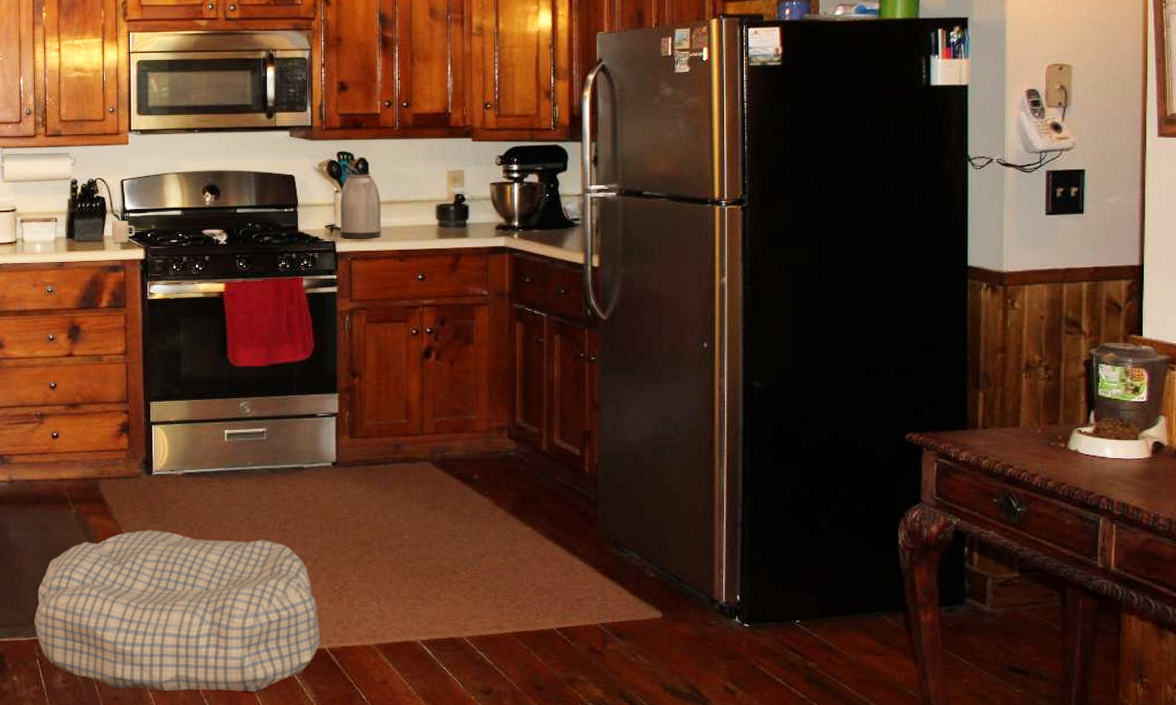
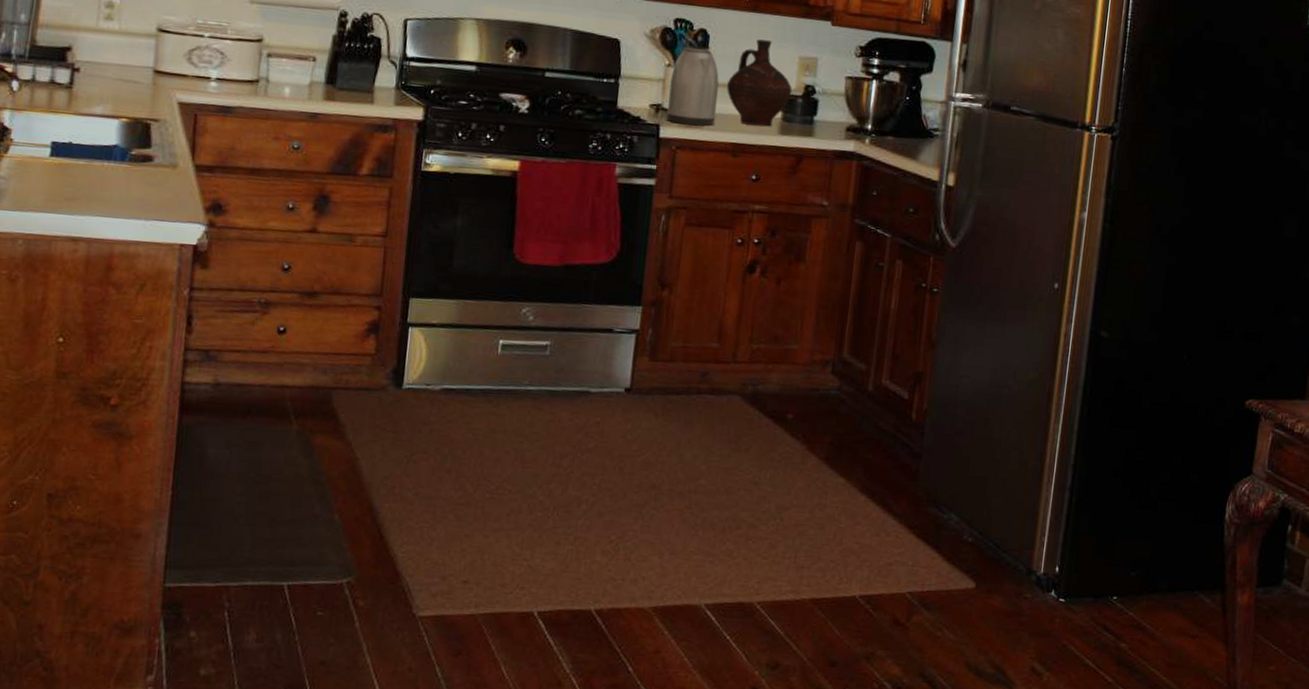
dog bed: present [34,530,321,692] -> none [227,456,588,659]
mug: present [111,221,135,244] -> none [384,68,416,99]
ceramic jug: none [388,161,445,233] -> present [727,39,793,127]

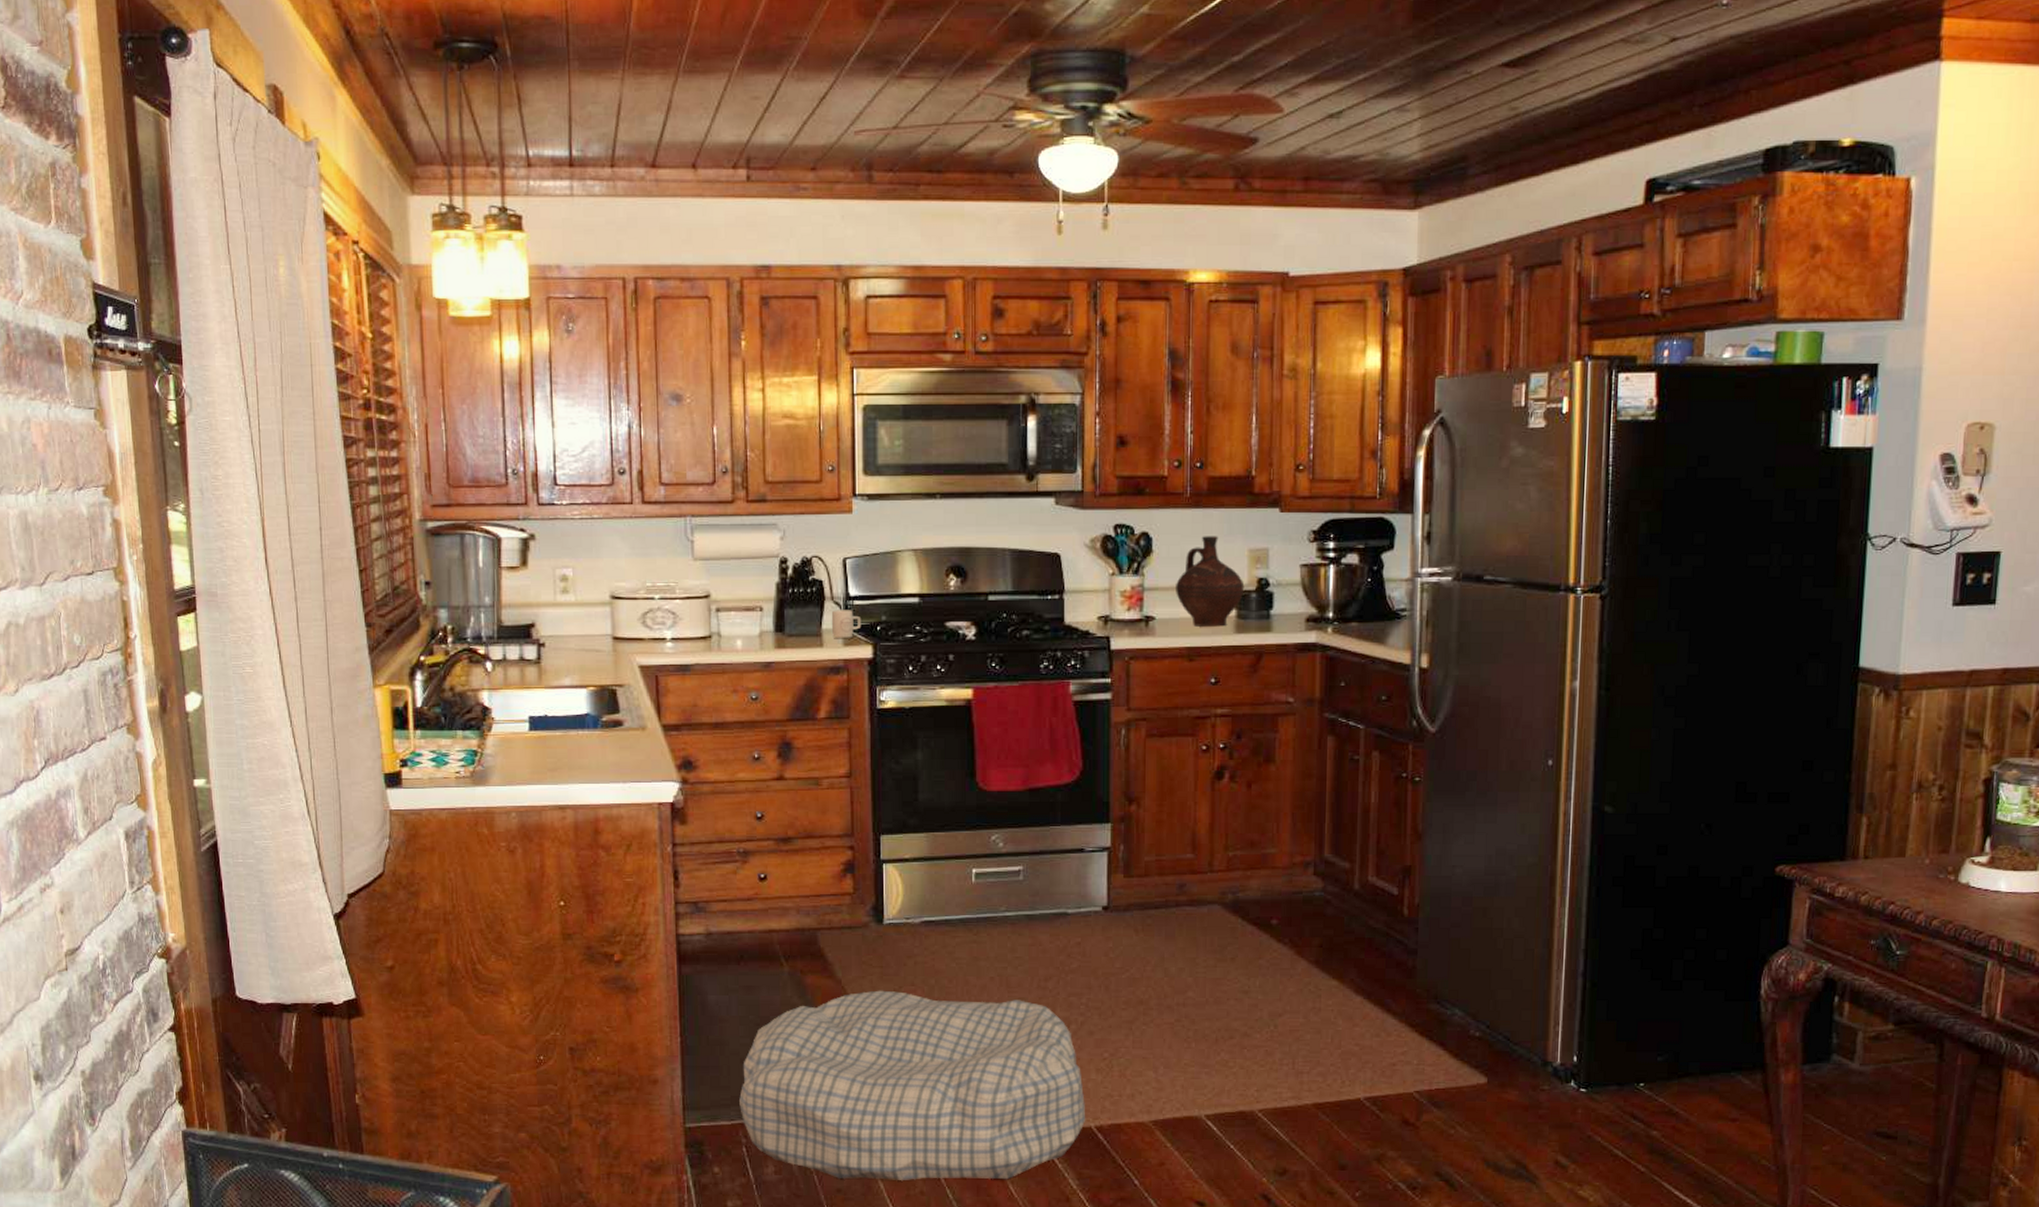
dog bed: none [227,456,588,659] -> present [739,990,1086,1180]
mug: none [384,68,416,99] -> present [831,610,862,639]
kettle: present [666,45,719,126] -> none [1115,550,1168,633]

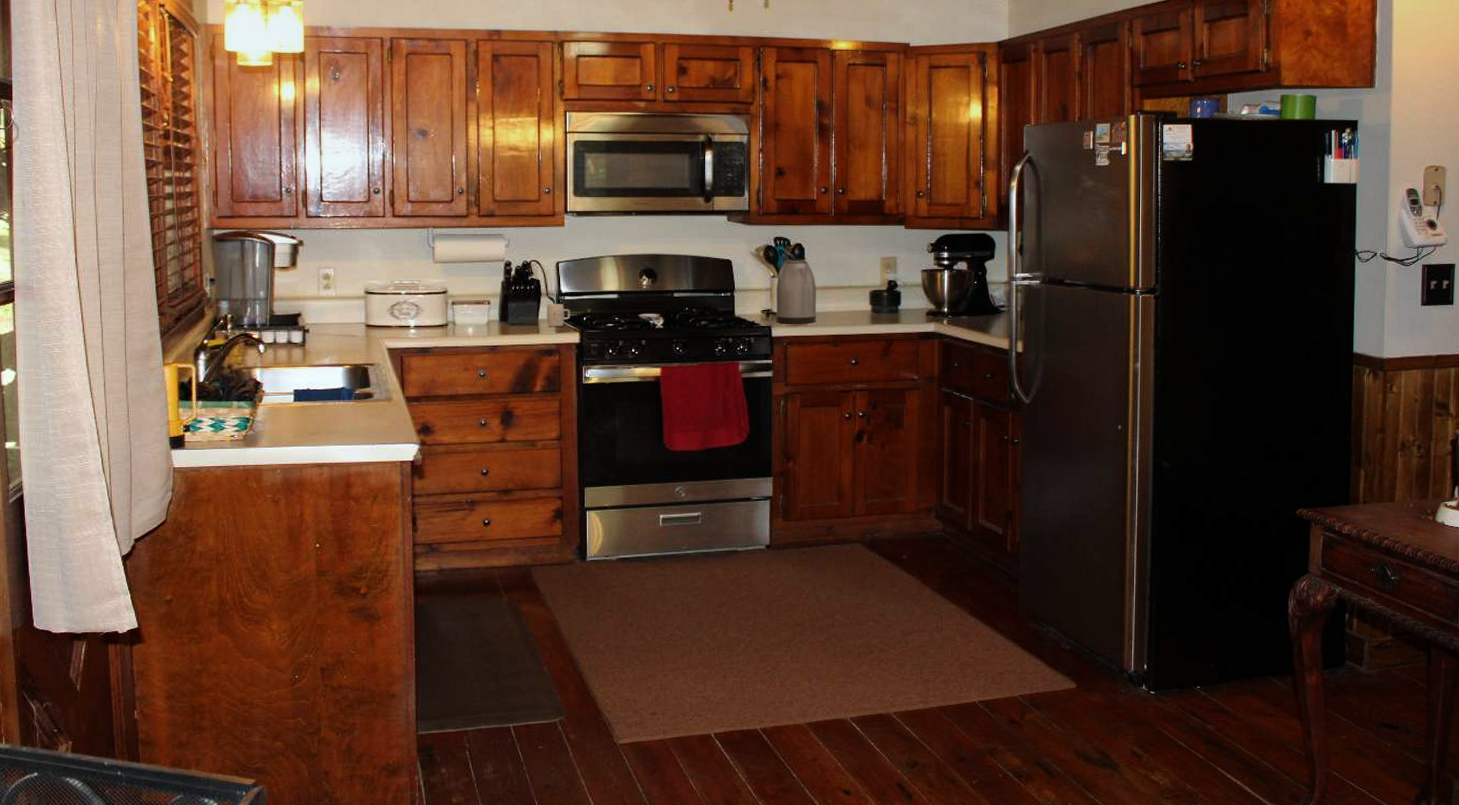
dog bed: present [739,990,1086,1180] -> none [464,616,753,777]
kettle: none [1115,550,1168,633] -> present [775,257,817,324]
ceramic jug: present [1176,536,1245,627] -> none [823,247,878,319]

